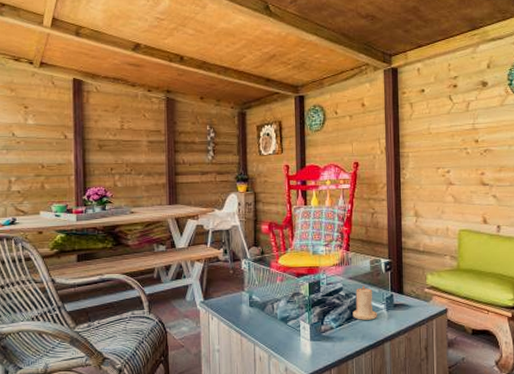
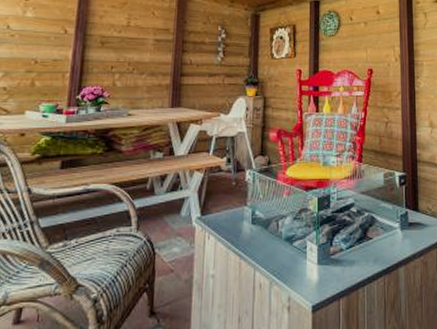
candle: present [352,285,377,320] -> none [364,200,391,241]

